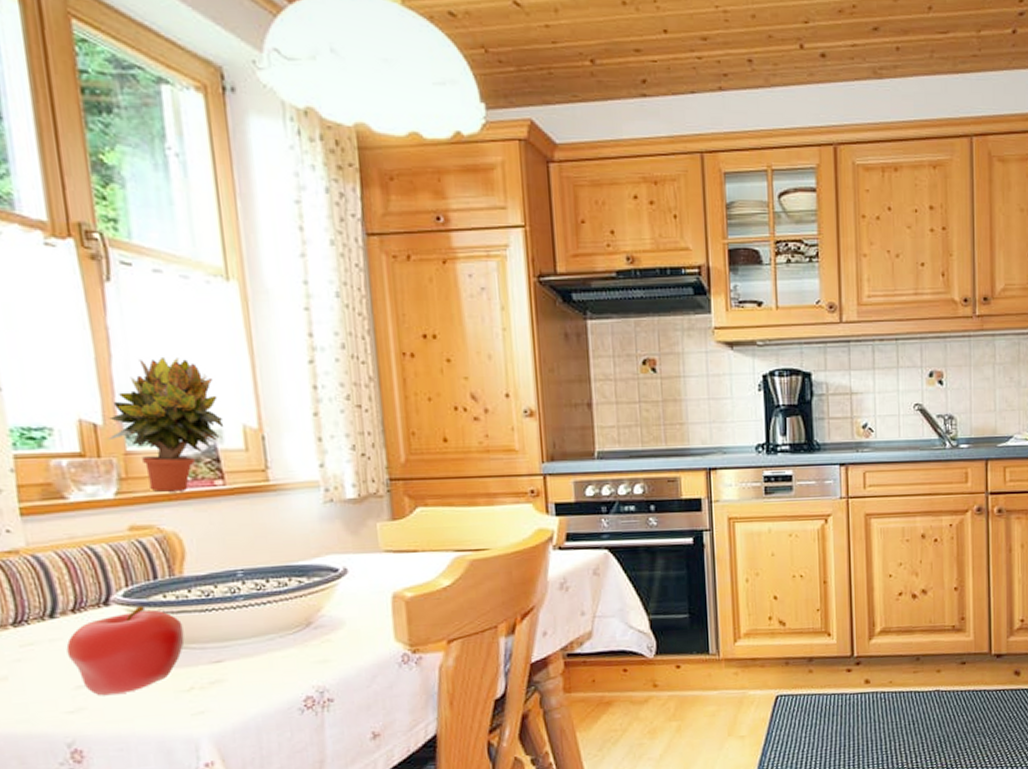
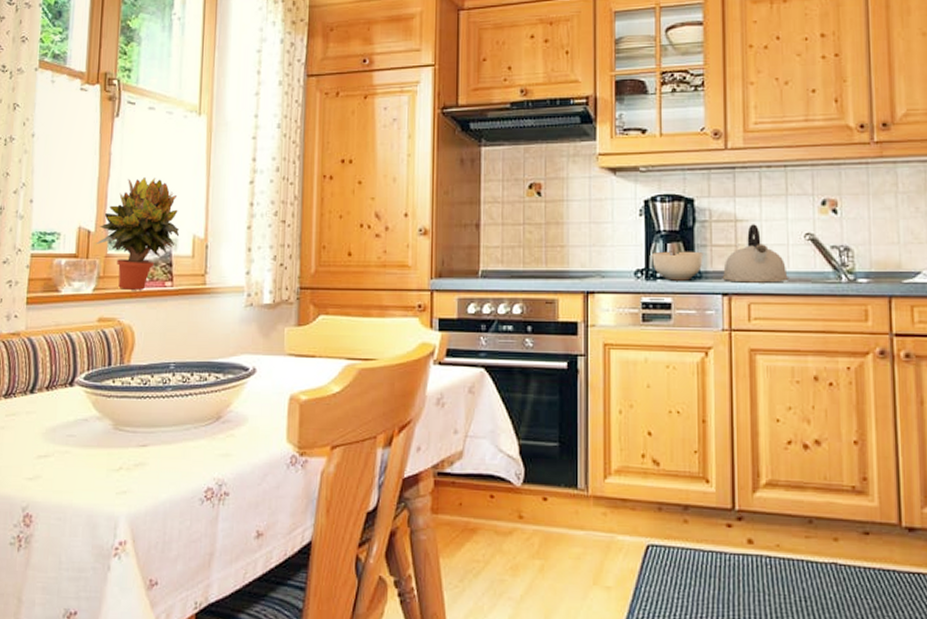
apple: present [66,605,185,696] -> none [36,388,123,468]
bowl: none [772,424,821,454] -> present [652,251,703,281]
kettle: none [839,396,899,453] -> present [722,224,788,283]

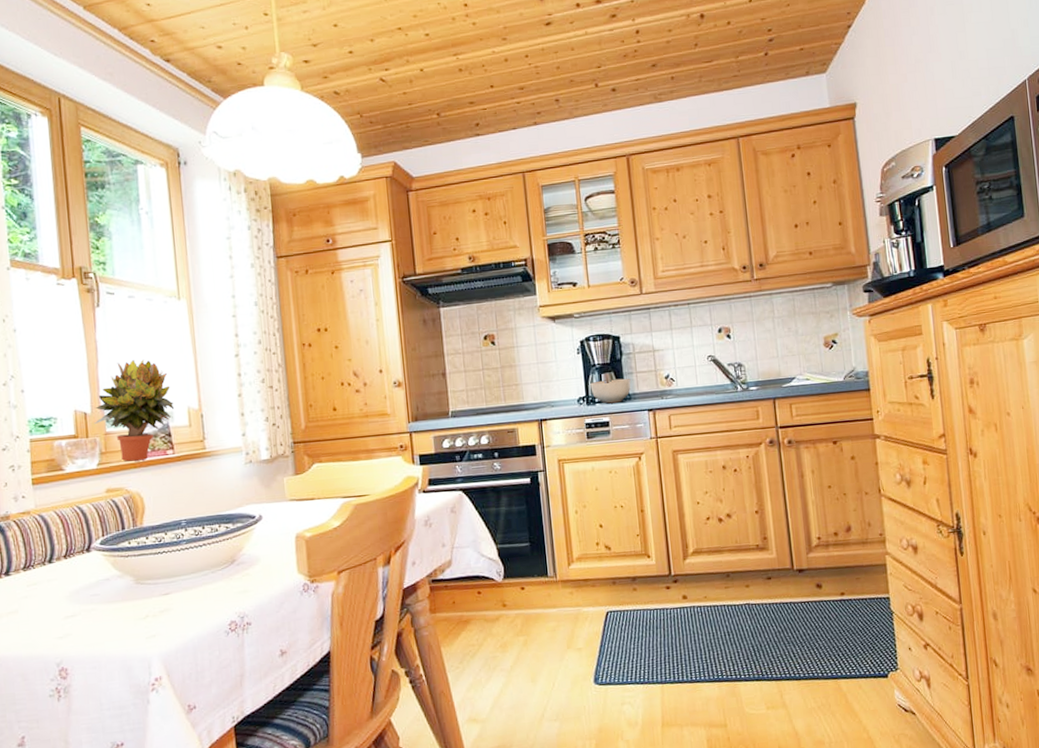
kettle: present [722,224,788,283] -> none [647,352,697,400]

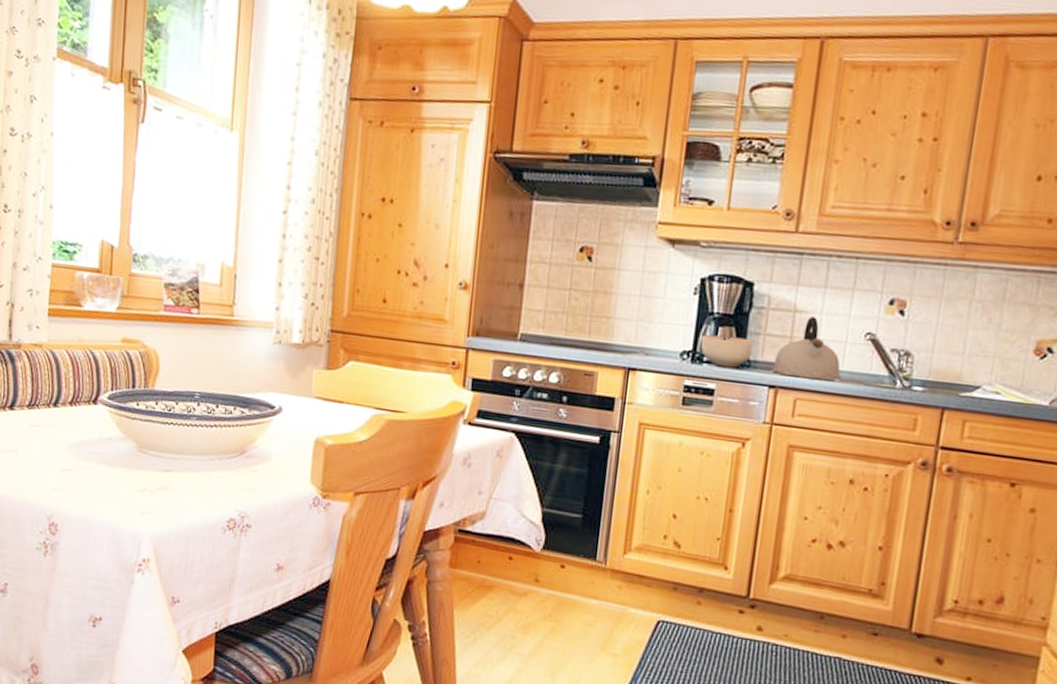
potted plant: present [94,359,174,462] -> none [120,193,206,314]
kettle: none [647,352,697,400] -> present [771,316,841,381]

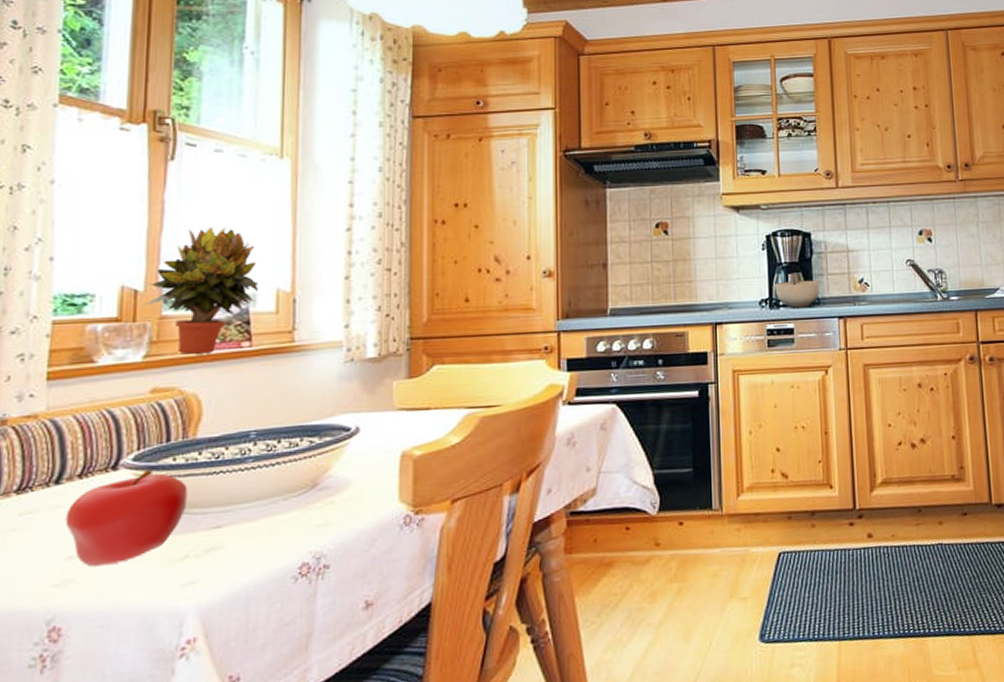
apple: none [60,409,147,483] -> present [65,469,188,567]
potted plant: none [120,193,206,314] -> present [146,226,258,354]
kettle: present [771,316,841,381] -> none [837,254,894,306]

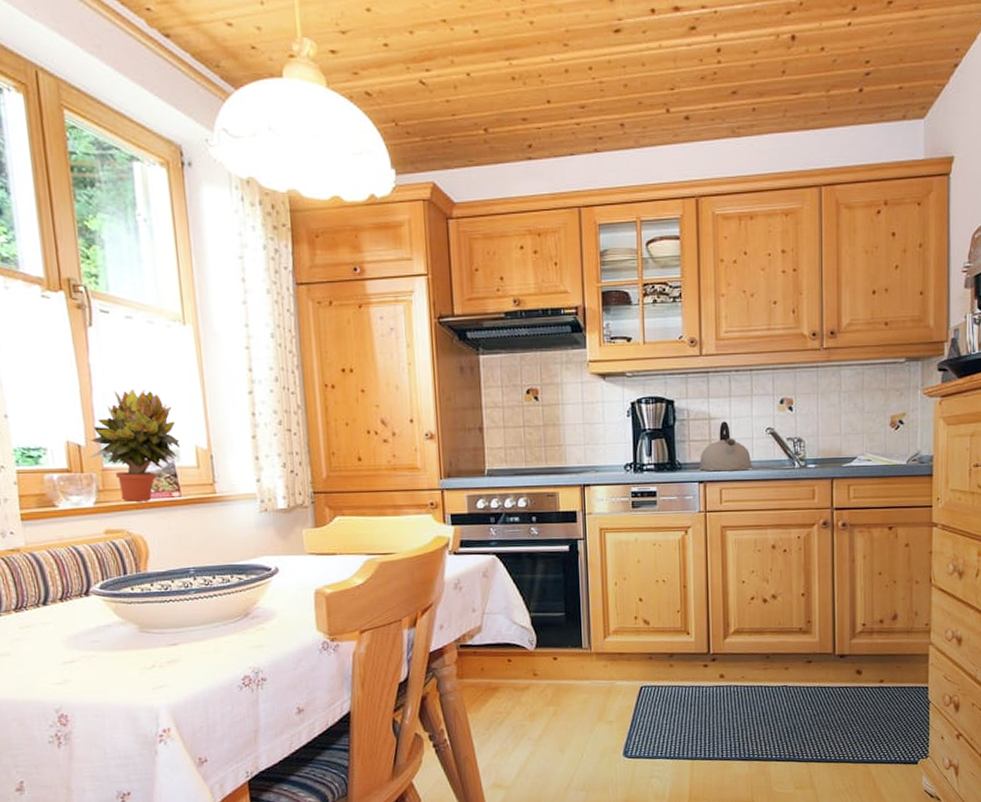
apple: present [65,469,188,567] -> none [55,596,148,671]
bowl: present [775,280,821,308] -> none [639,446,683,472]
kettle: none [837,254,894,306] -> present [698,421,752,472]

